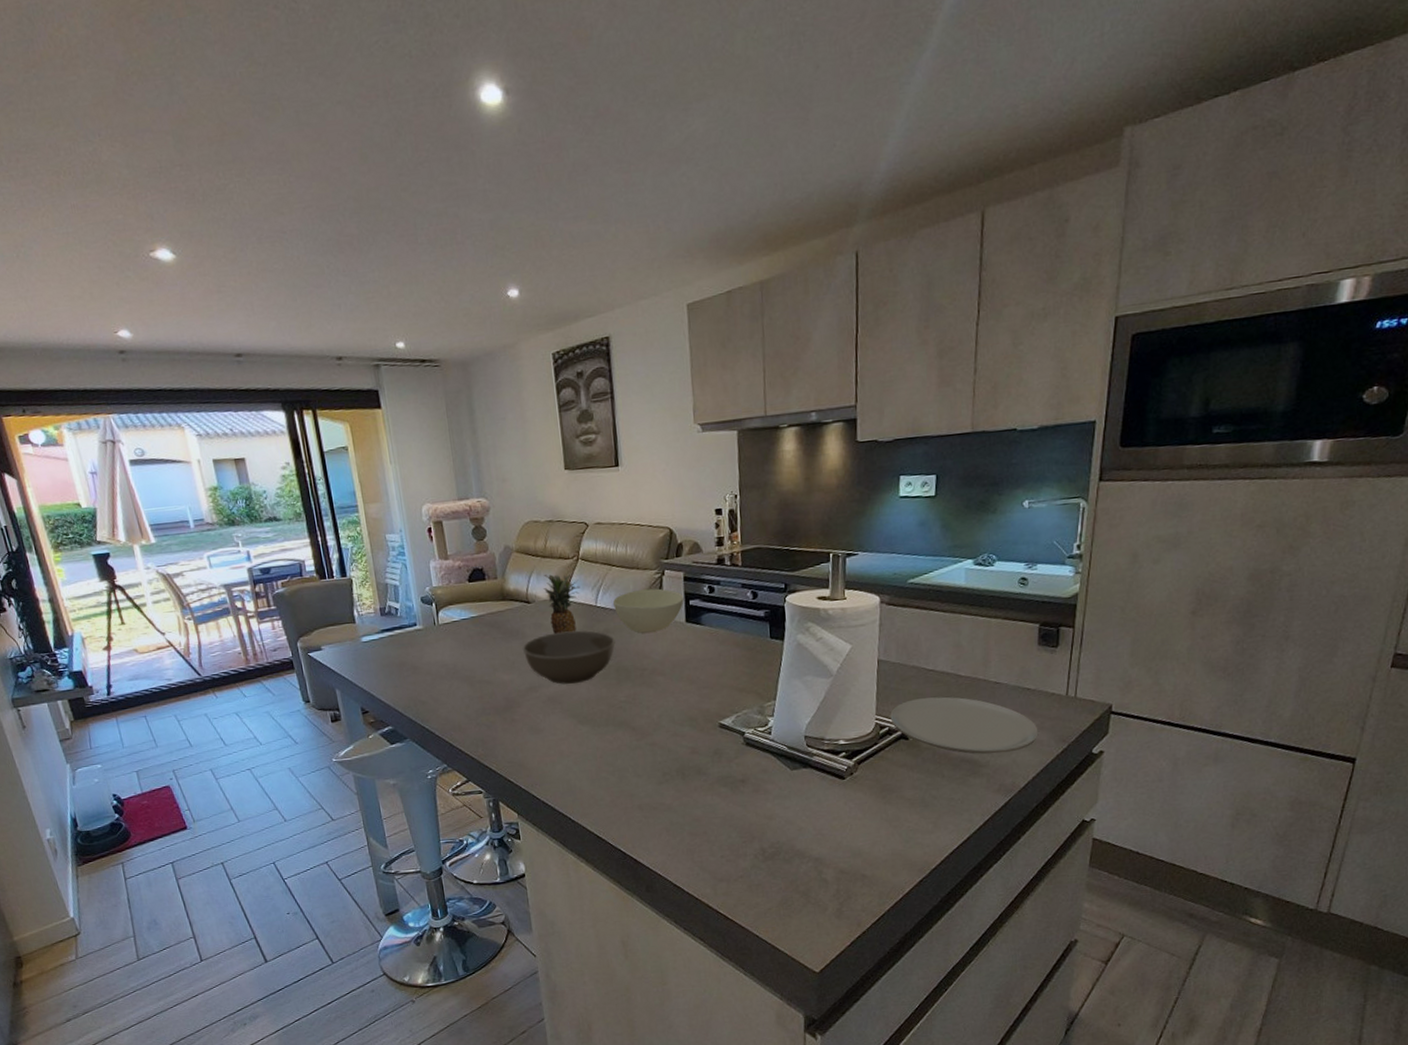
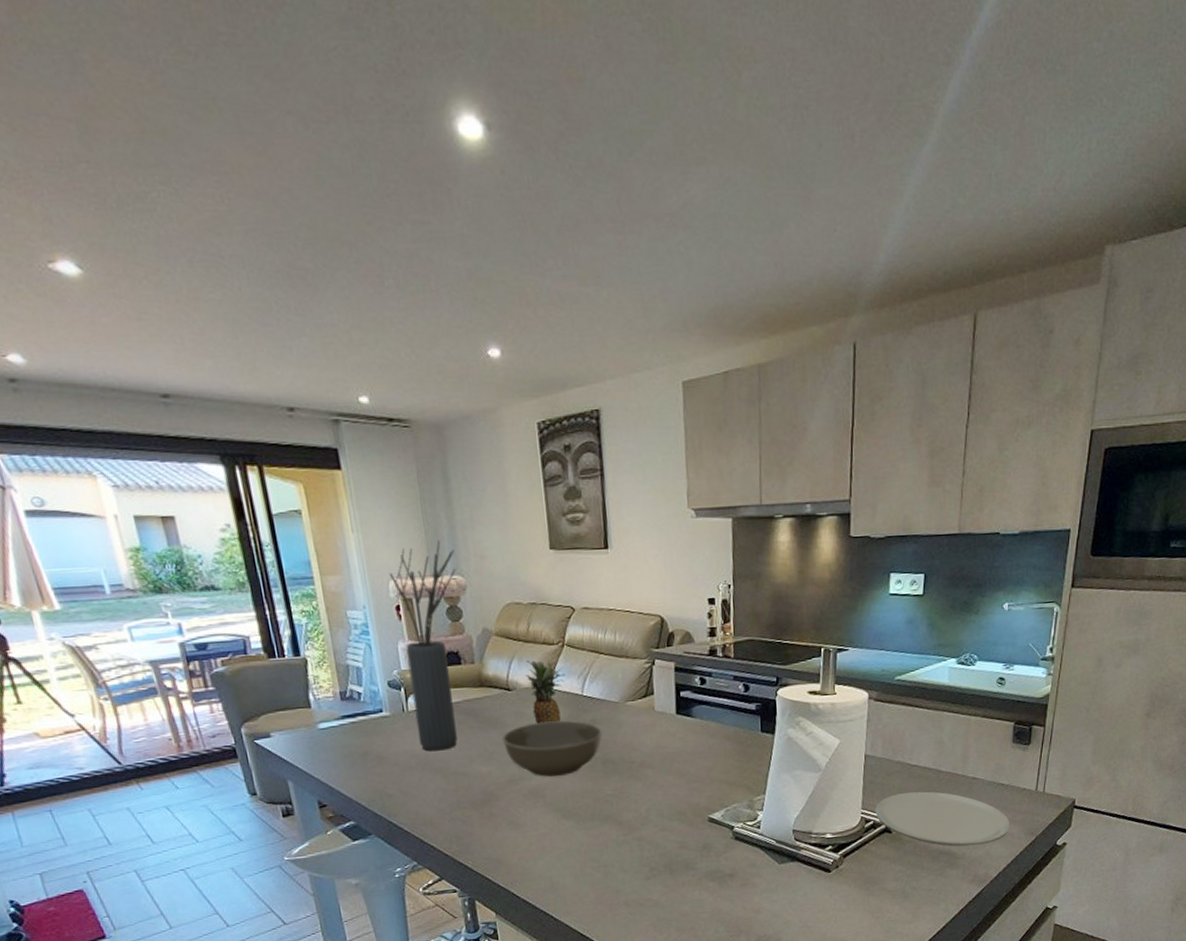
vase: none [422,467,483,662] -> present [389,540,458,752]
bowl: present [613,588,684,633] -> none [601,678,675,725]

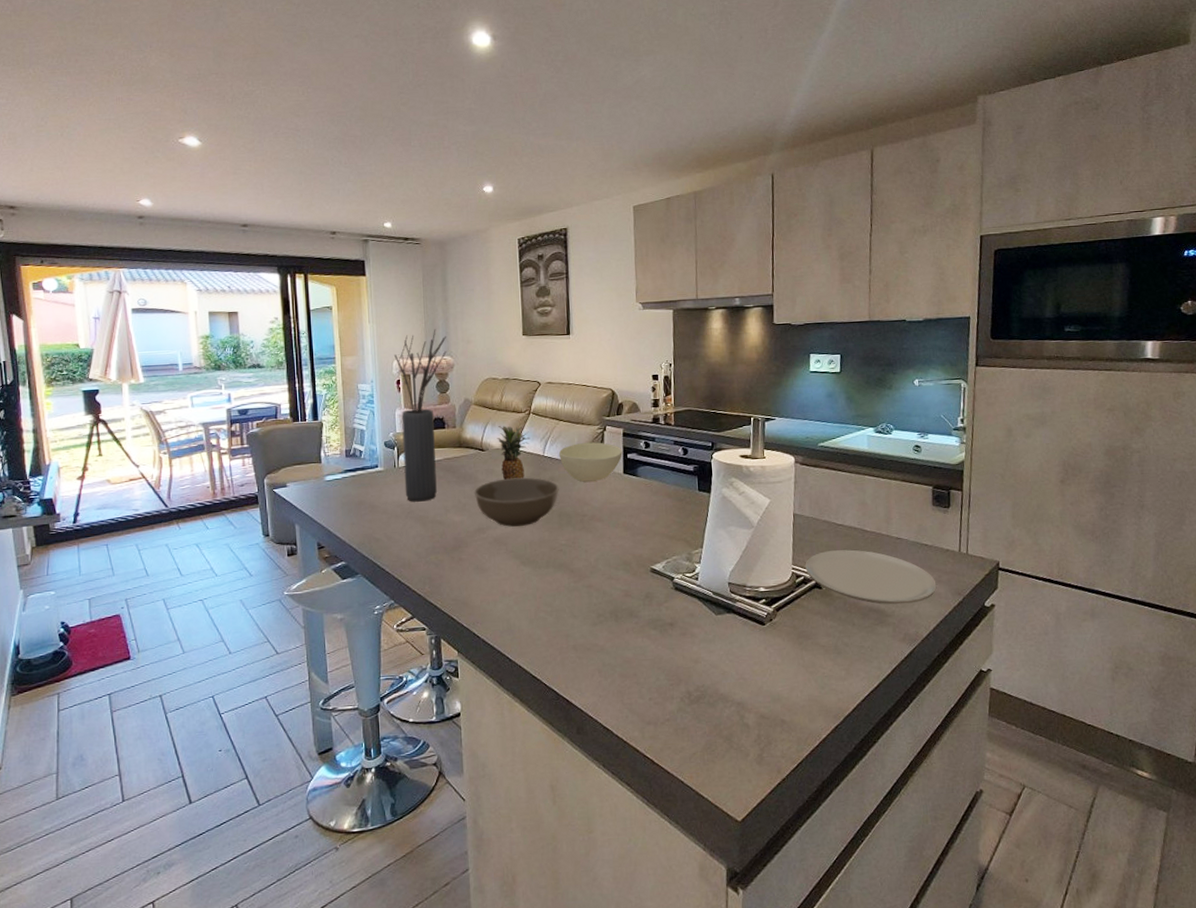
bowl: none [601,678,675,725] -> present [559,442,623,482]

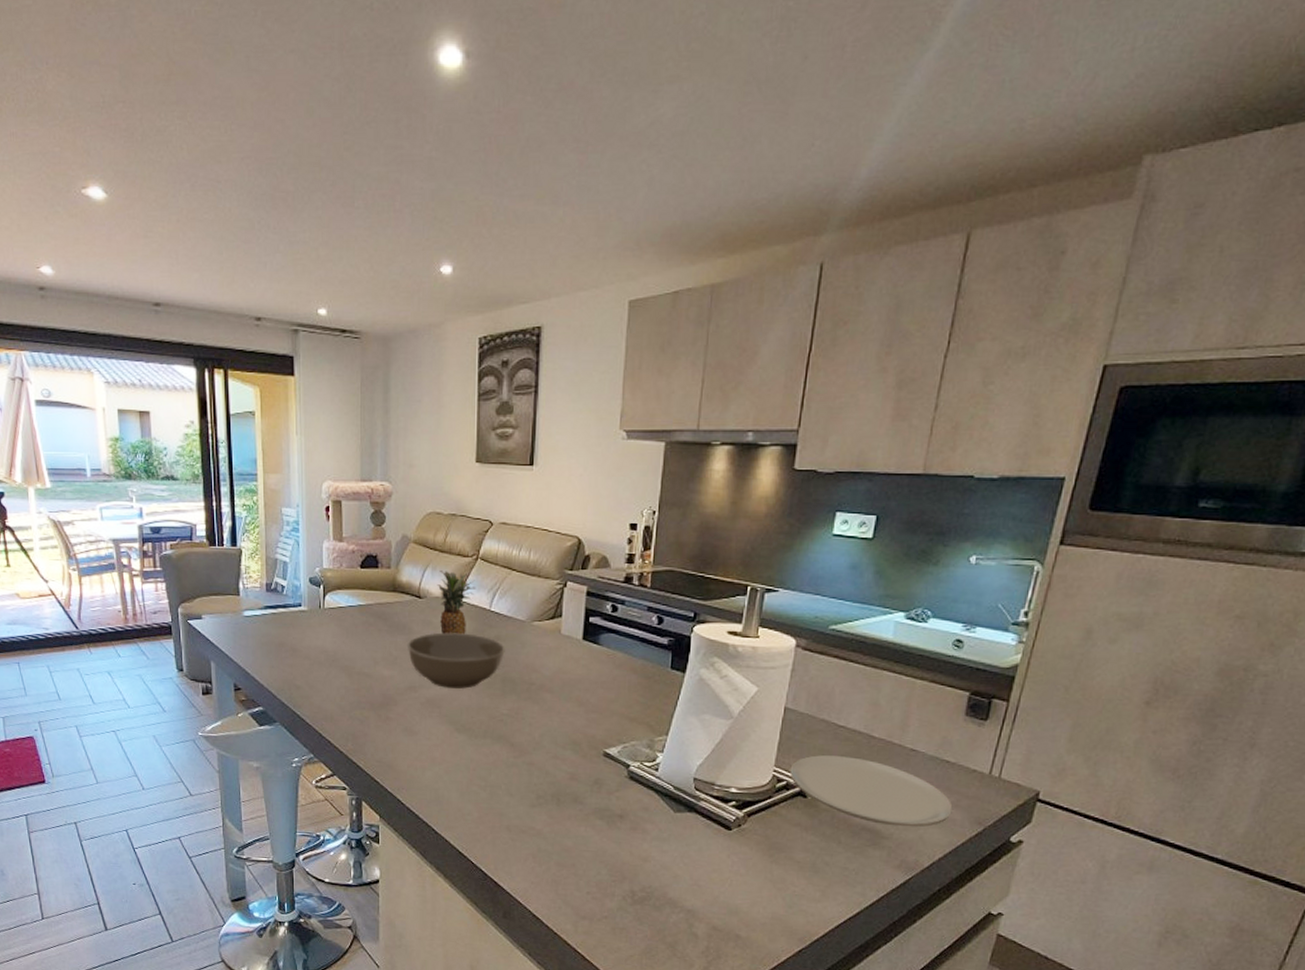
vase: present [394,329,447,502] -> none [324,447,386,650]
bowl: present [559,442,623,482] -> none [509,599,584,646]

